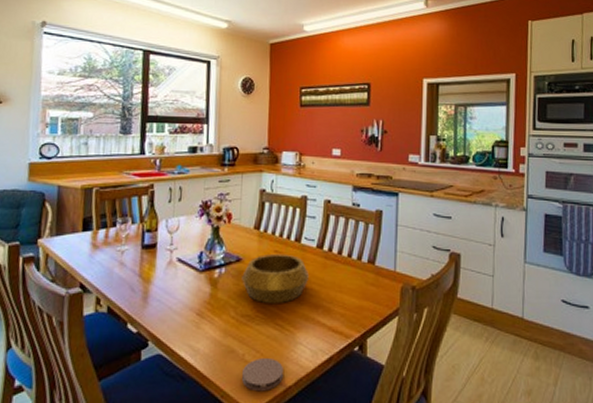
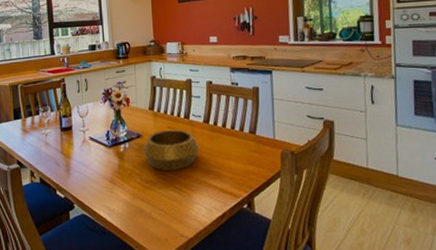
coaster: present [241,358,283,392] -> none [150,216,185,243]

